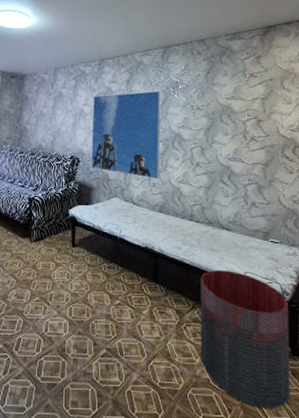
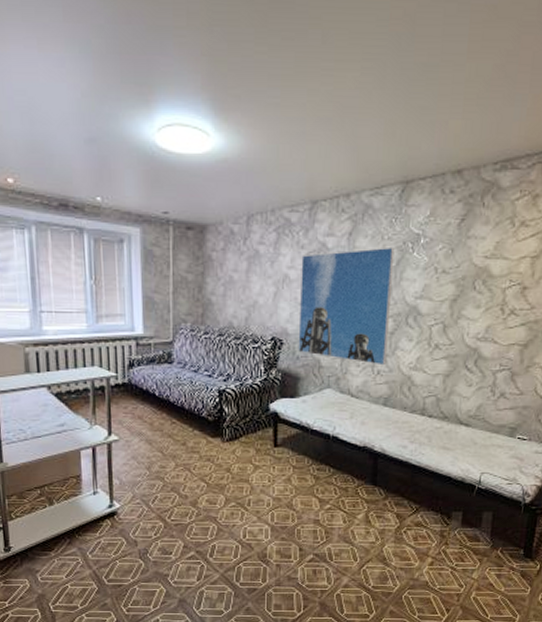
trash can: present [200,270,290,409] -> none [420,471,528,609]

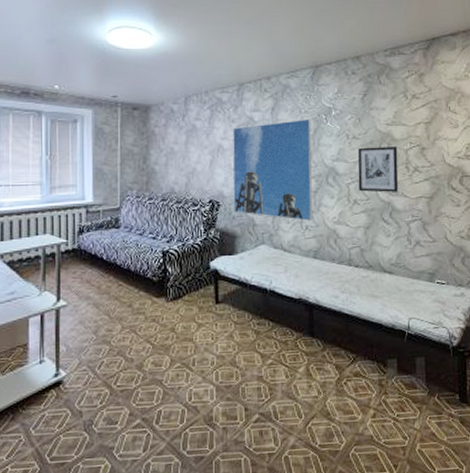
wall art: none [442,284,494,339] -> present [357,146,399,193]

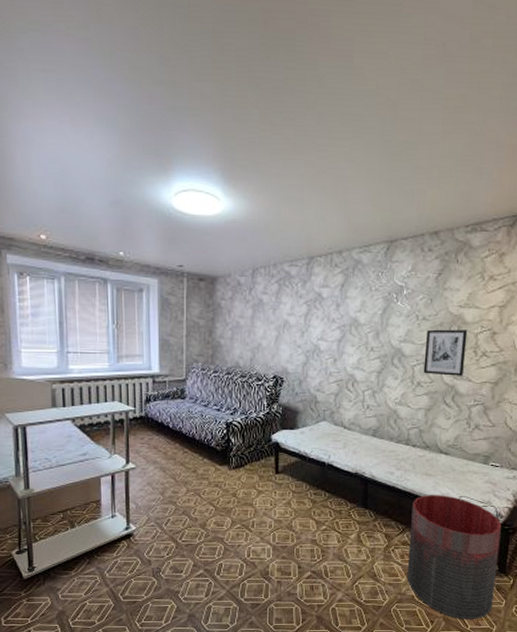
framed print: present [233,119,313,221] -> none [297,298,381,401]
trash can: none [361,317,459,462] -> present [406,495,501,620]

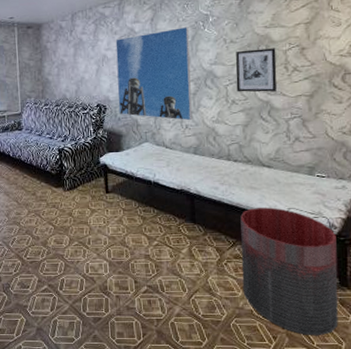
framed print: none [297,298,381,401] -> present [115,27,193,121]

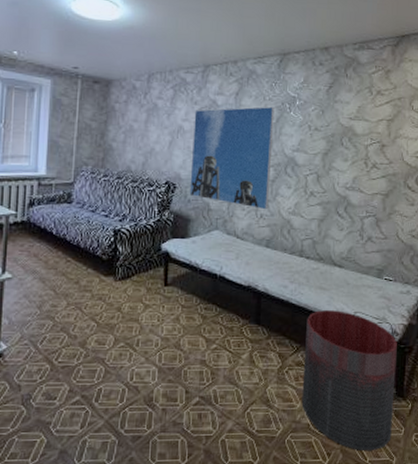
wall art: present [235,48,277,93] -> none [316,139,358,188]

